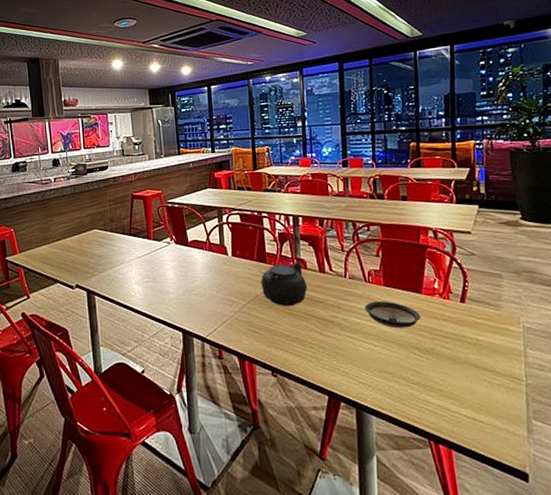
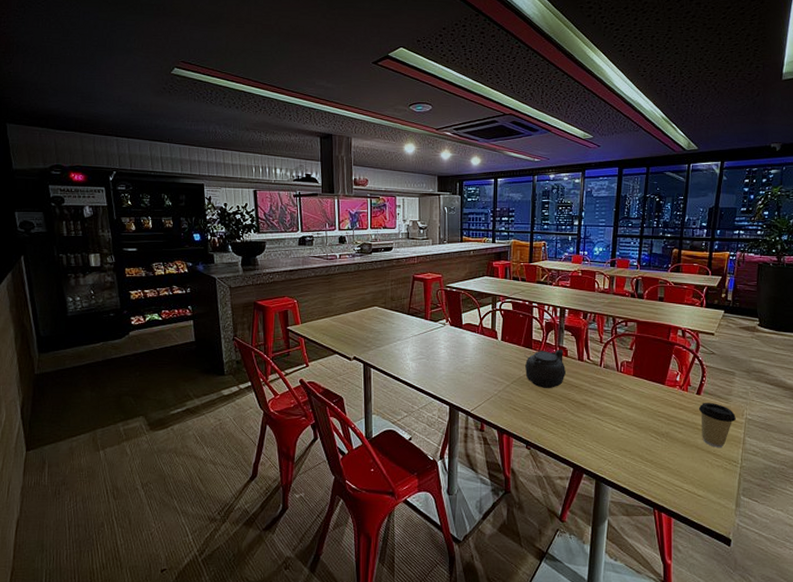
saucer: present [364,301,421,329] -> none [614,389,662,414]
coffee cup: none [464,311,512,363] -> present [698,403,736,447]

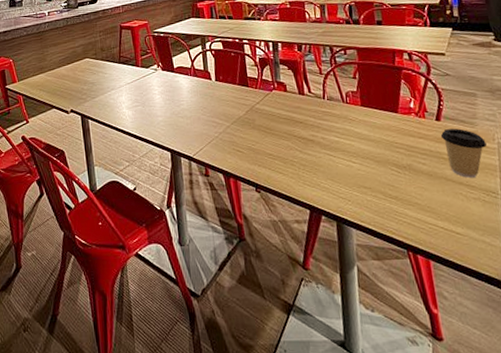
teapot: present [524,349,567,389] -> none [241,84,288,127]

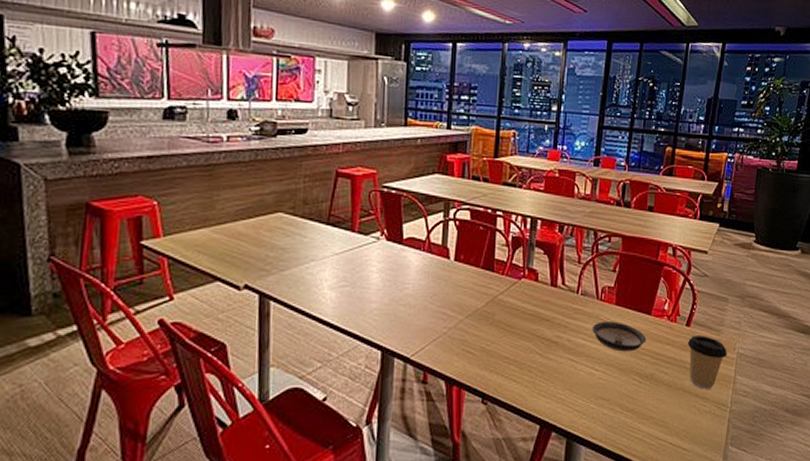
saucer: none [342,120,398,146] -> present [592,321,647,352]

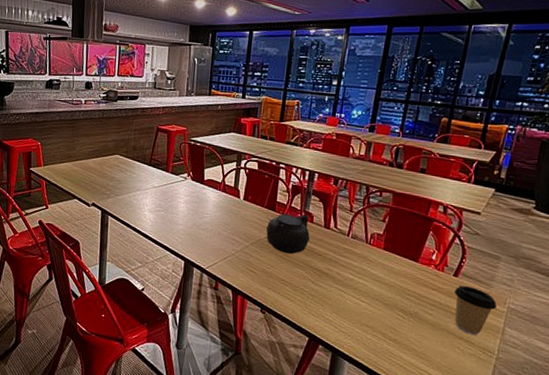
teapot: none [483,271,536,324] -> present [266,212,311,254]
saucer: present [592,321,647,352] -> none [360,262,413,291]

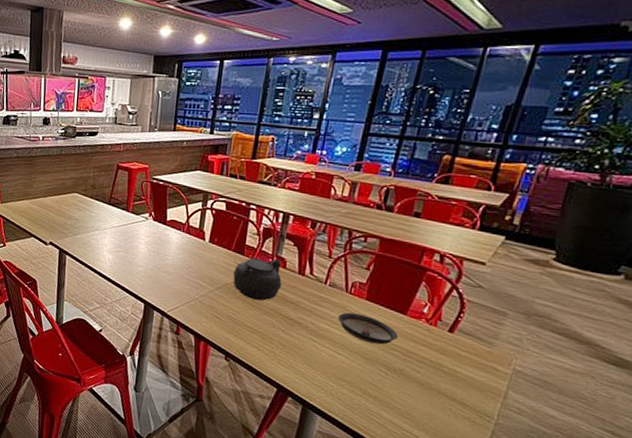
saucer: none [360,262,413,291] -> present [337,312,399,345]
coffee cup: present [454,286,497,335] -> none [447,343,500,397]

